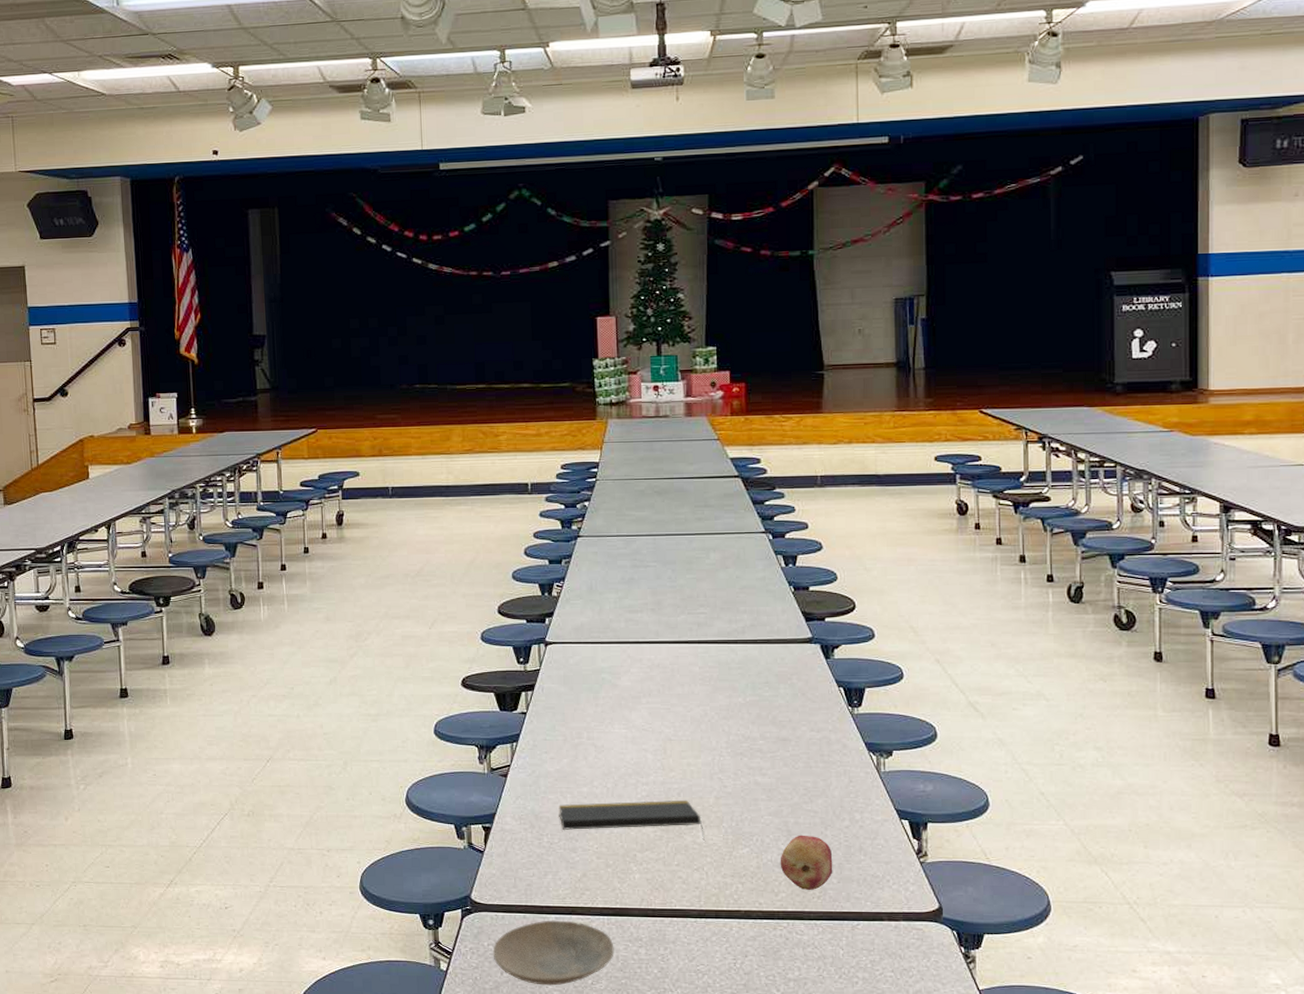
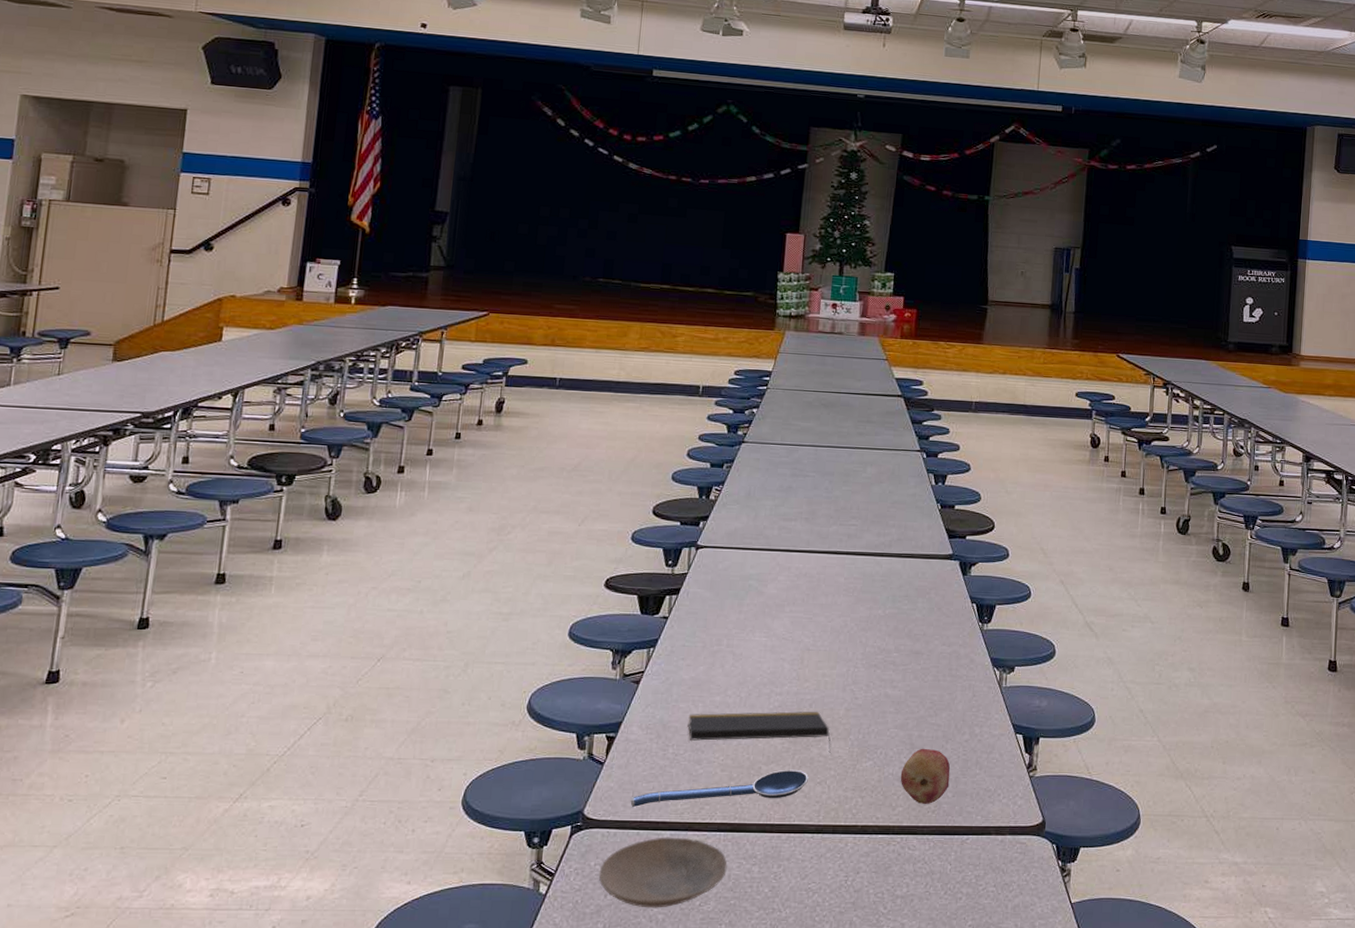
spoon: none [513,857,685,893] -> present [630,770,808,808]

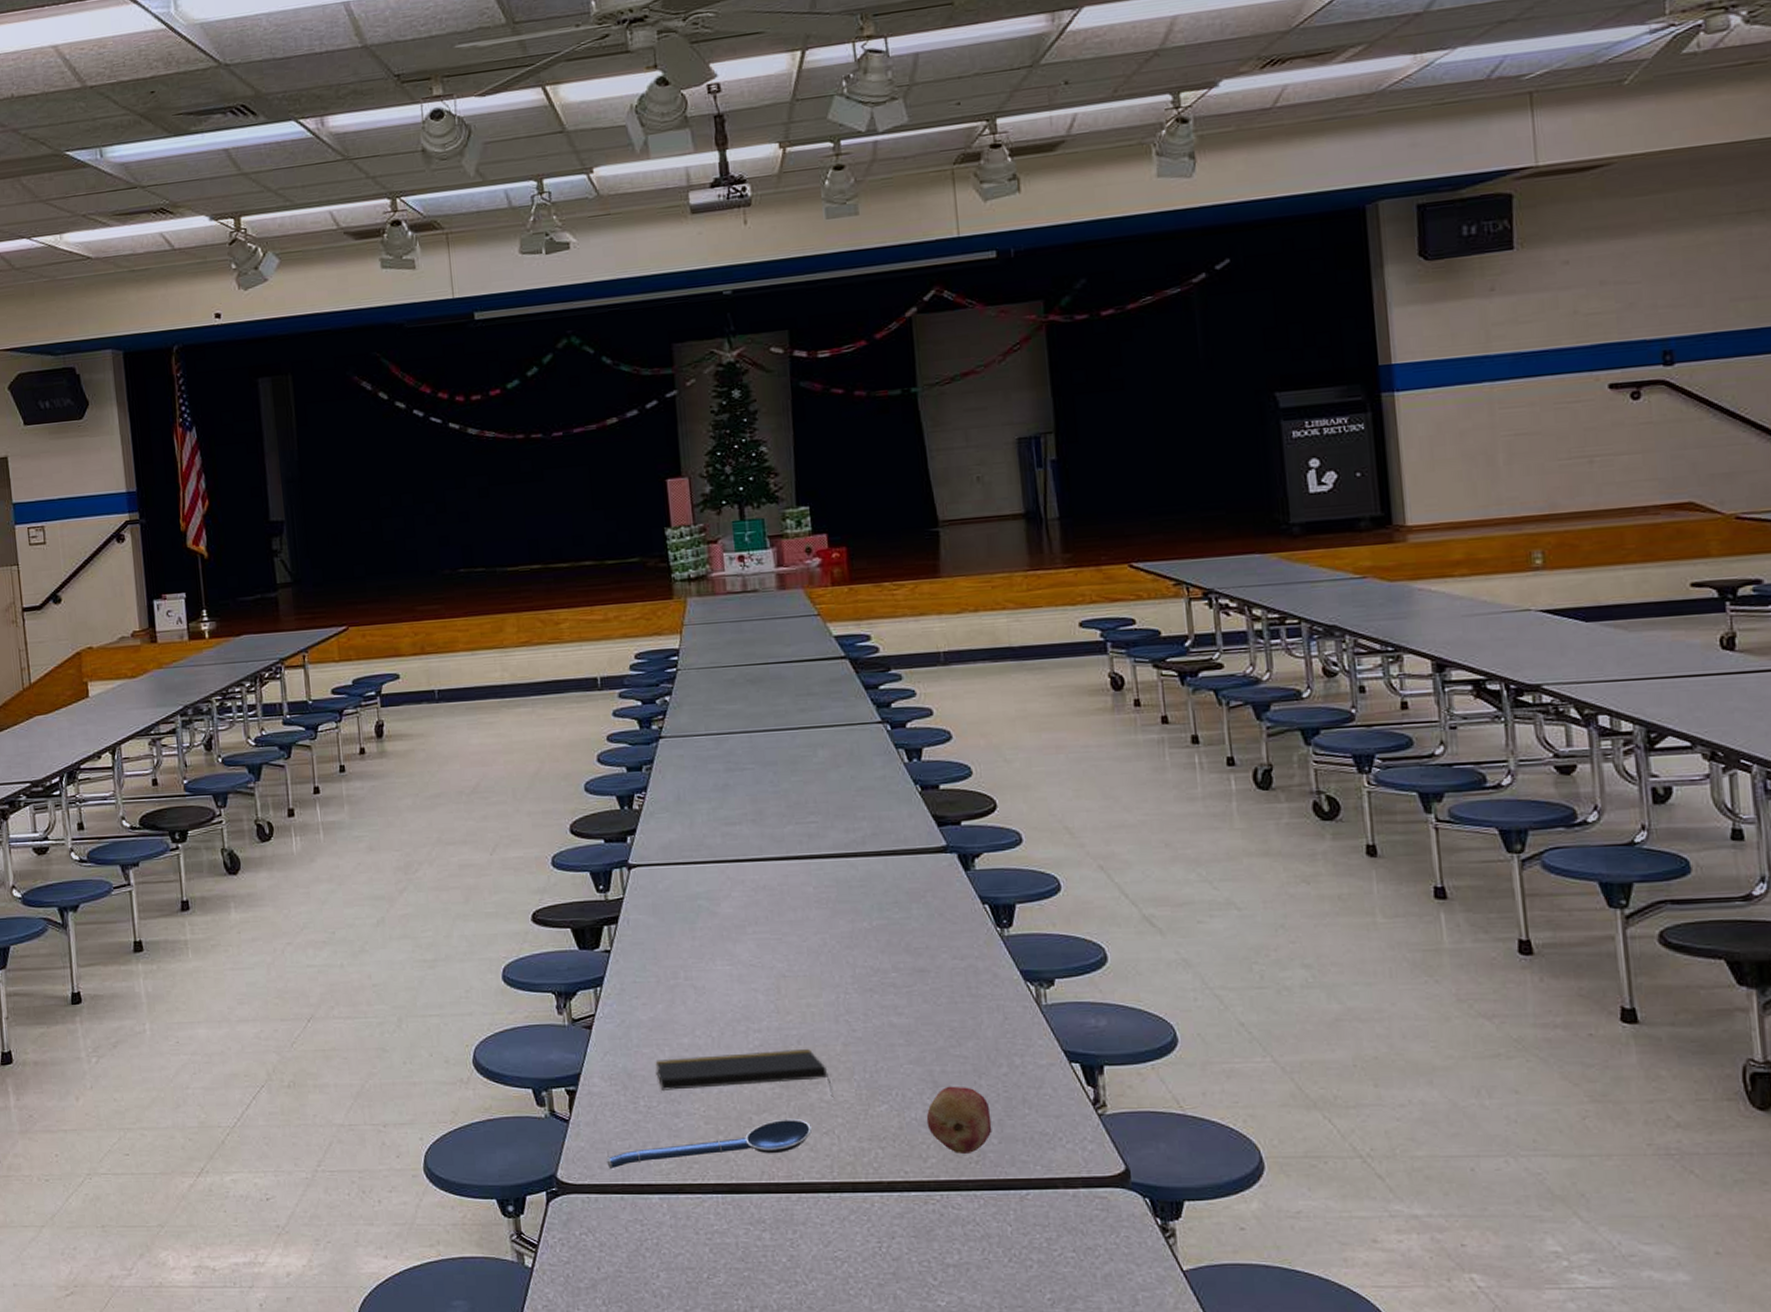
plate: present [598,837,728,908] -> none [586,1201,733,1282]

